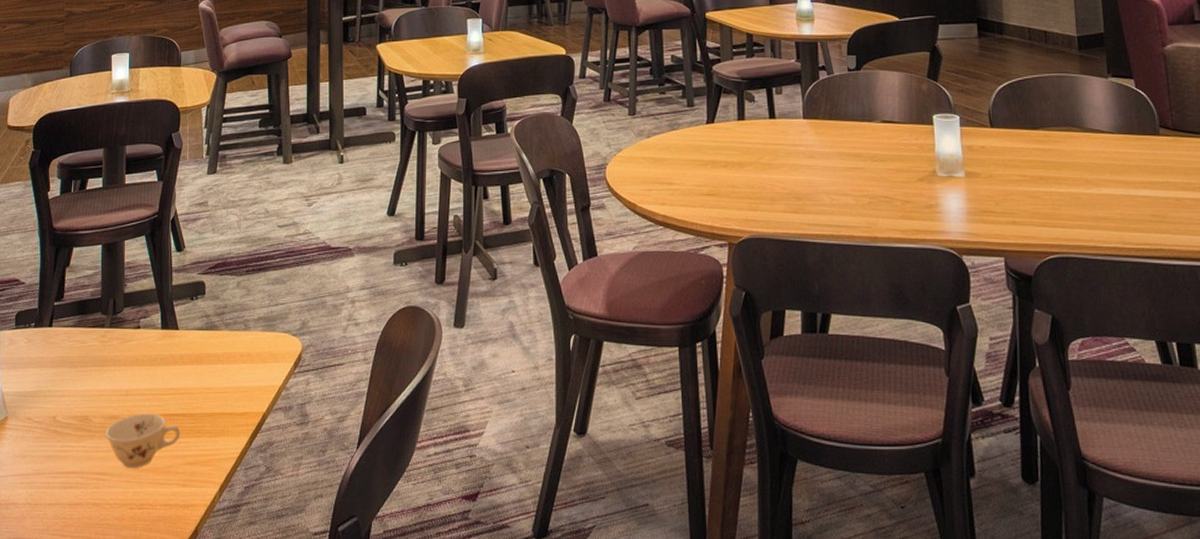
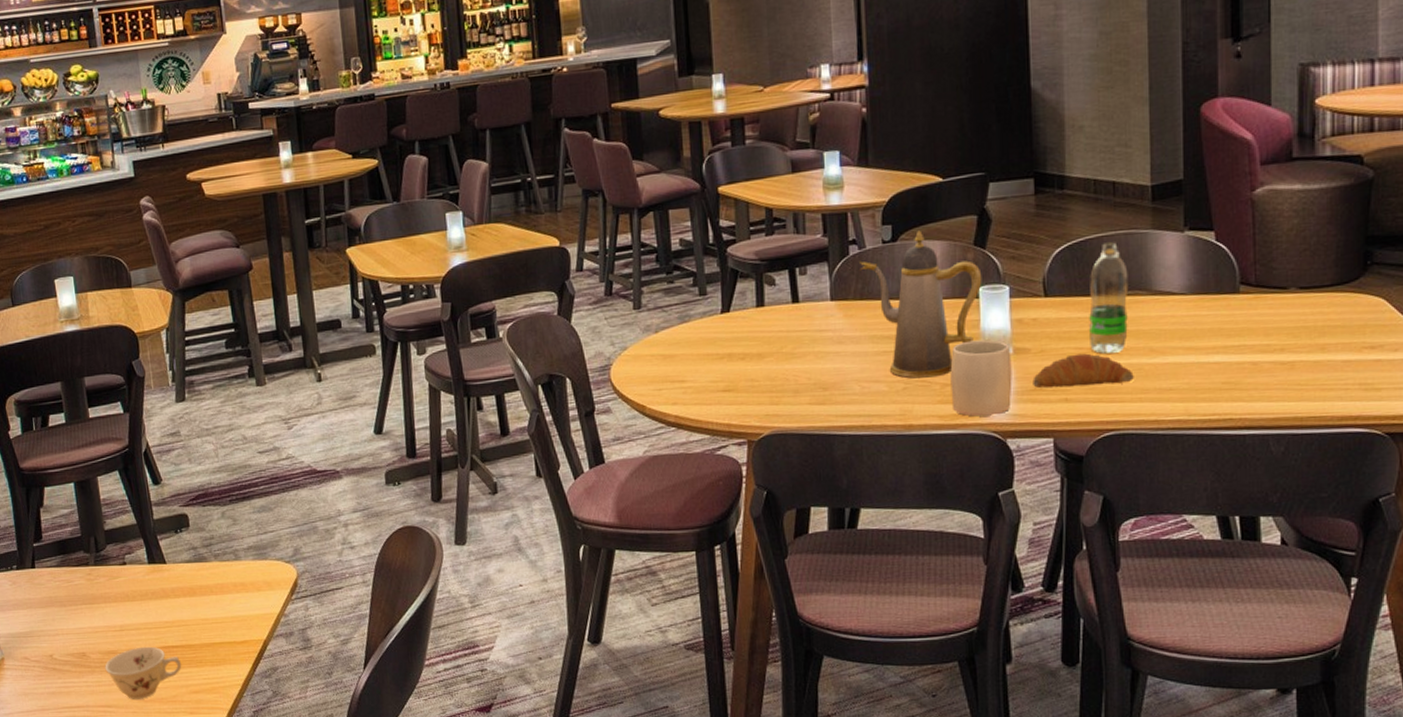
coffee pot: none [828,61,936,194] -> present [860,230,982,379]
mug: none [909,162,966,233] -> present [950,339,1012,417]
croissant: none [983,181,1073,211] -> present [1033,353,1134,388]
bottle: none [1029,83,1065,182] -> present [1088,242,1129,354]

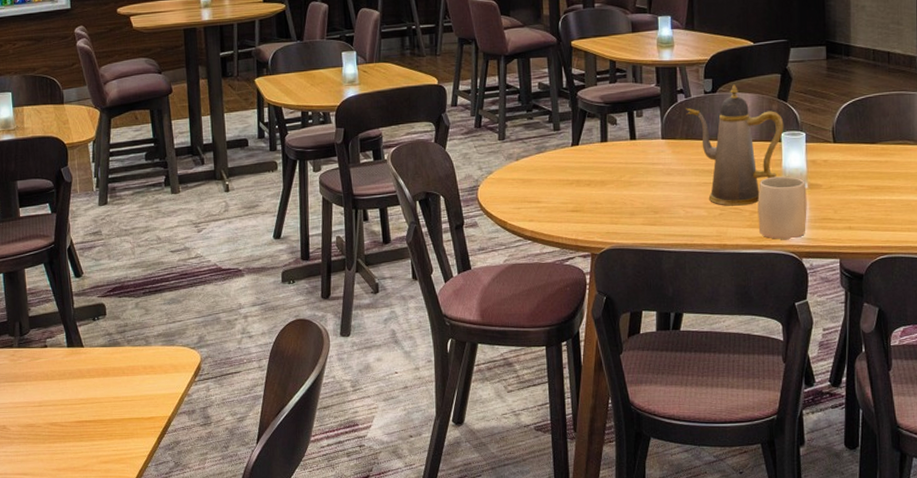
teacup: present [105,646,182,699] -> none [23,421,94,468]
croissant: present [1033,353,1134,388] -> none [823,190,903,218]
bottle: present [1088,242,1129,354] -> none [867,101,900,191]

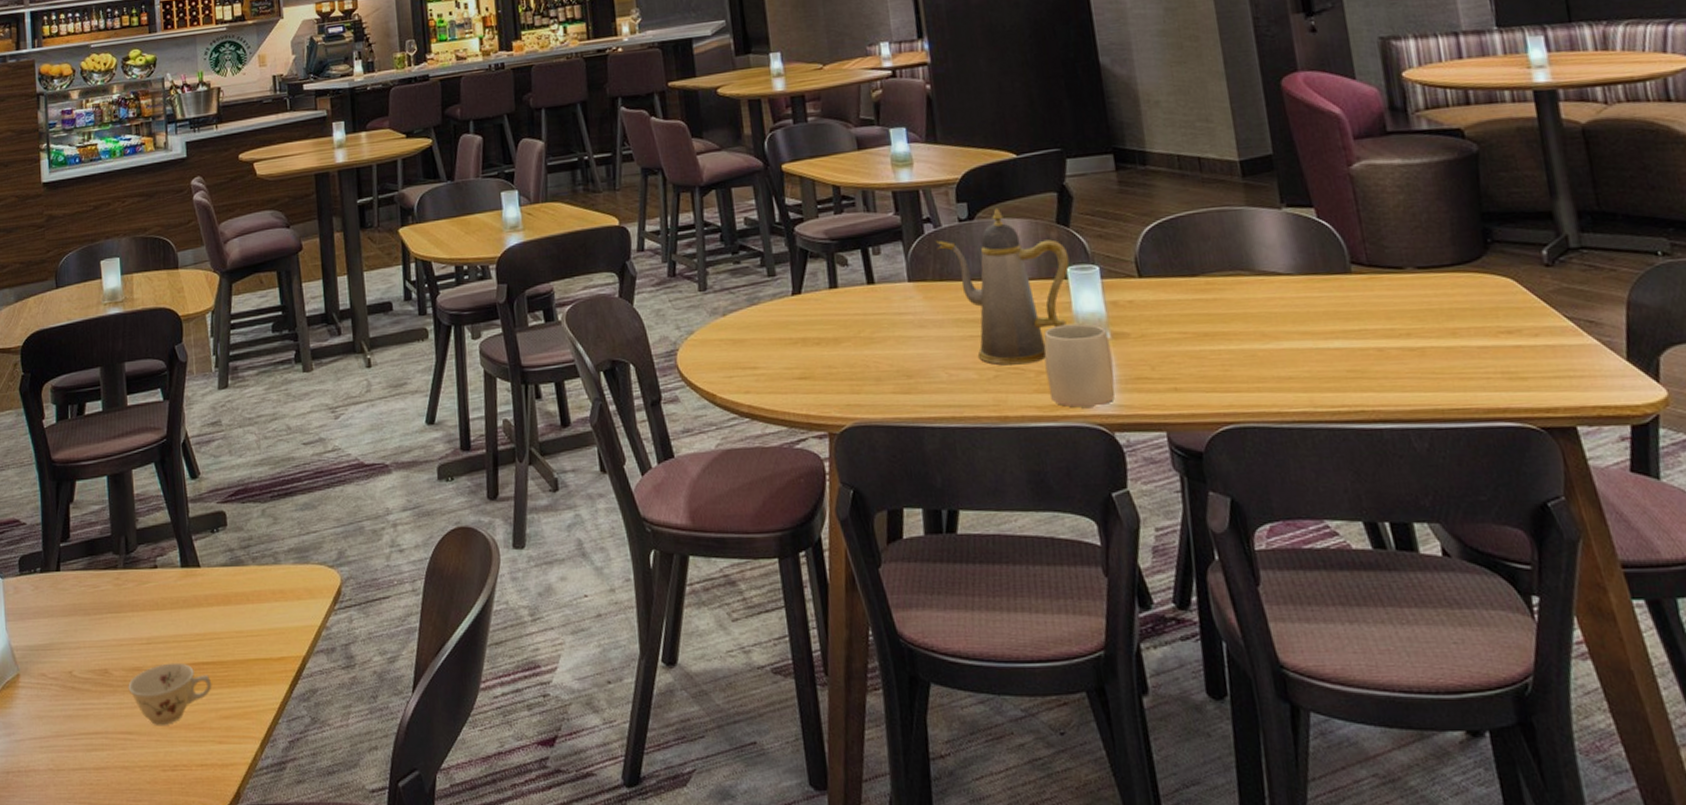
teacup: none [23,421,94,468] -> present [128,662,212,725]

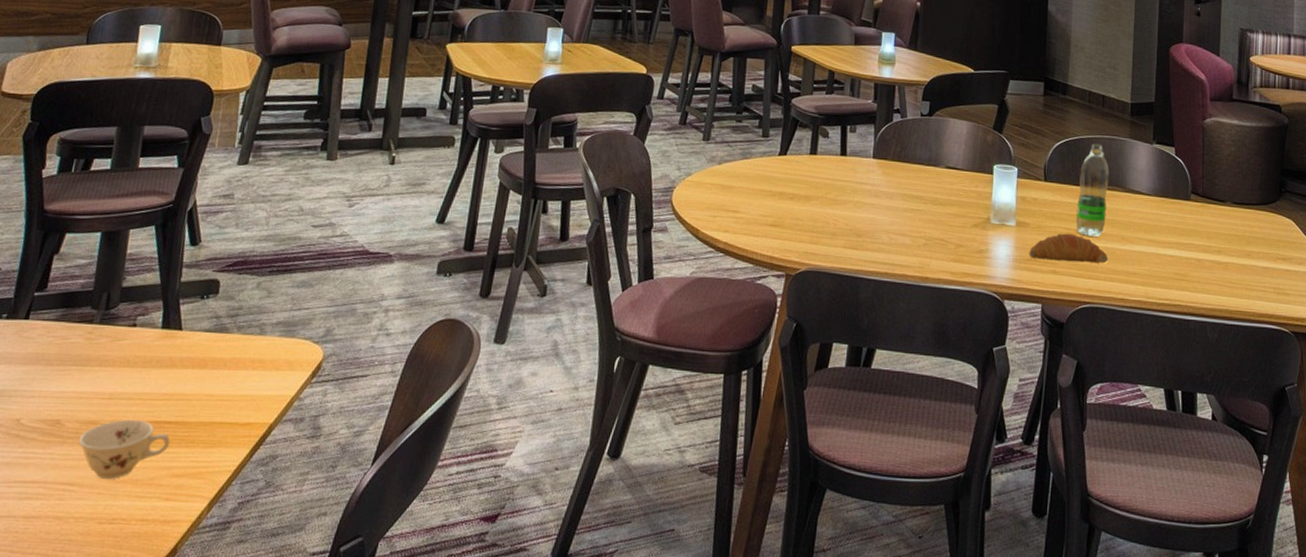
coffee pot: present [936,208,1070,365] -> none [900,110,997,238]
mug: present [1043,323,1115,408] -> none [962,210,1014,278]
croissant: none [1136,338,1248,377] -> present [1029,233,1108,264]
bottle: none [1185,219,1235,339] -> present [1075,143,1110,237]

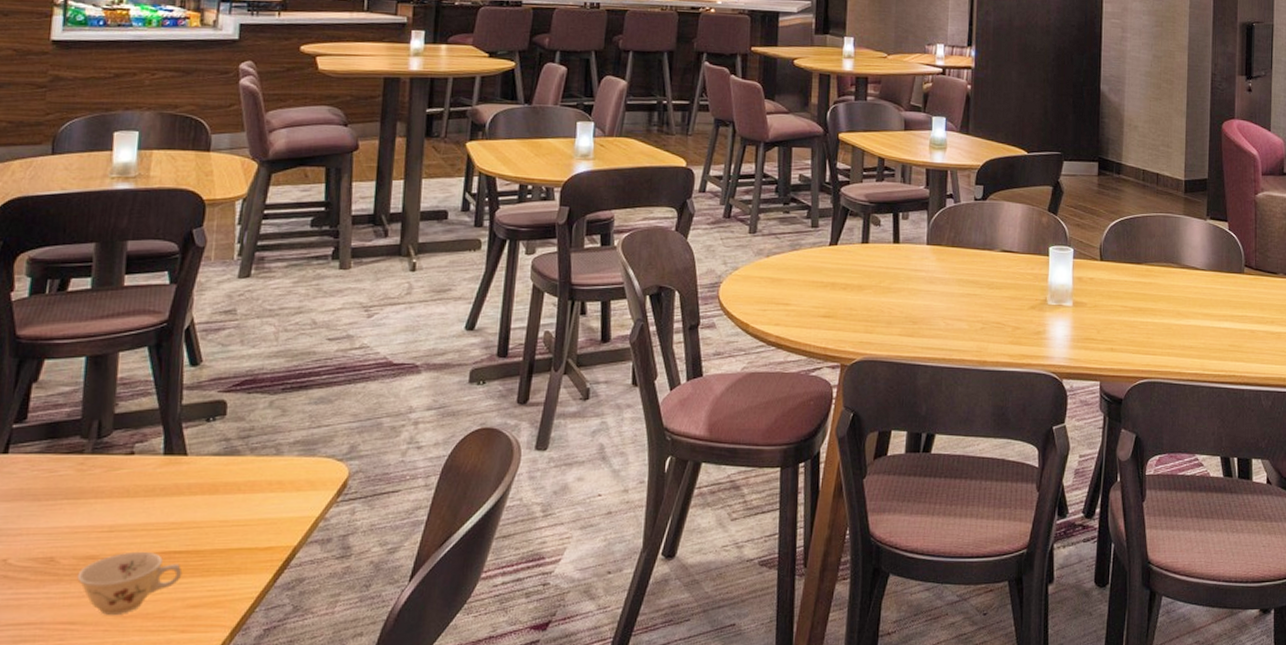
croissant: present [1029,233,1108,264] -> none [1086,311,1164,339]
bottle: present [1075,143,1110,237] -> none [1132,222,1164,313]

